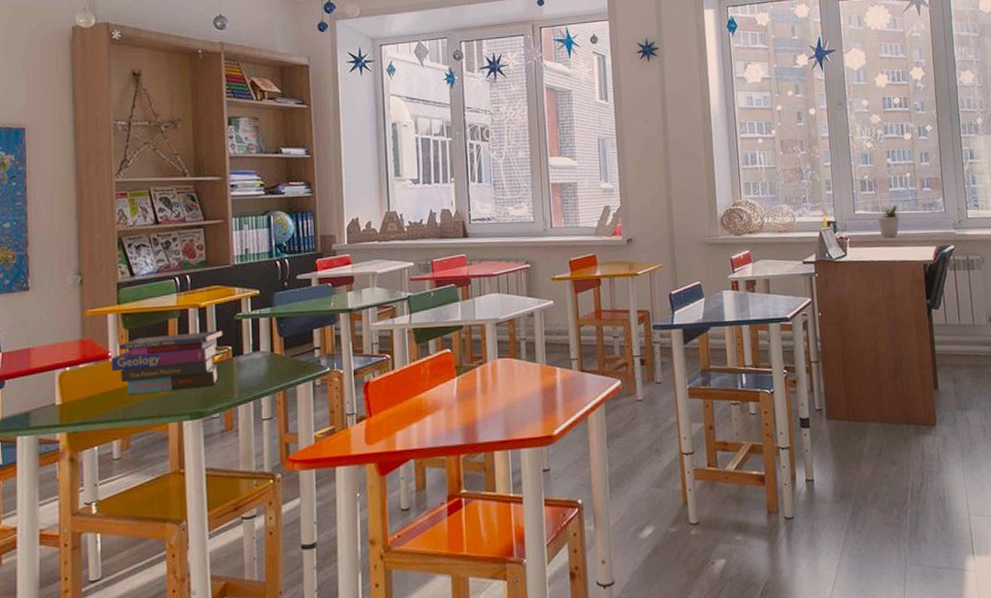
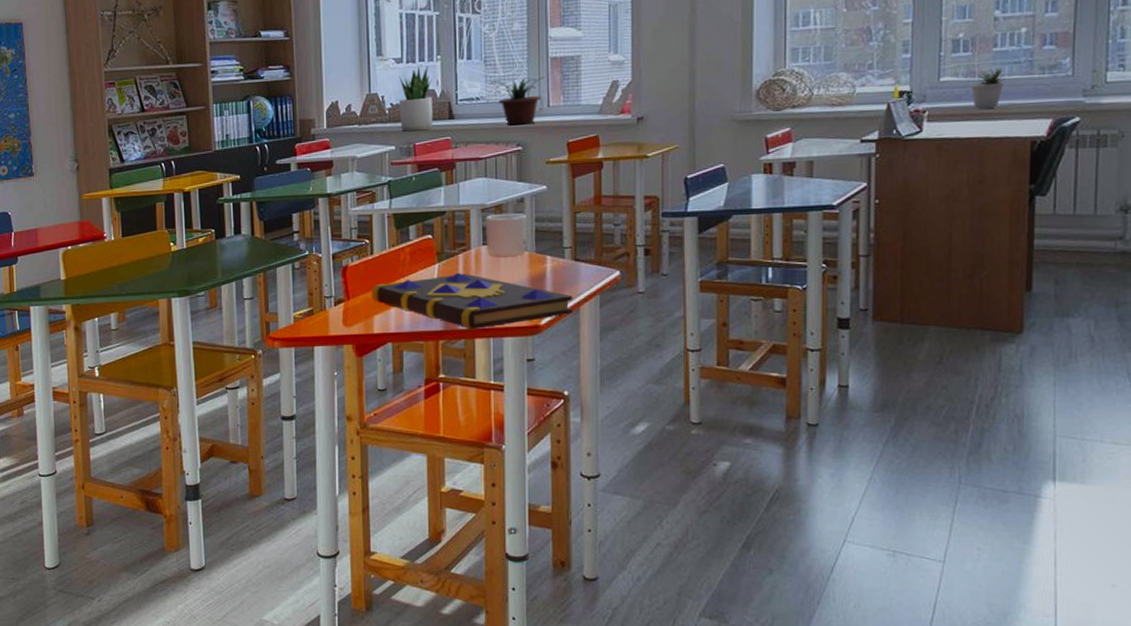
books: present [111,330,223,395] -> none [106,213,207,273]
book: none [393,385,582,443] -> present [371,272,573,330]
planter: none [416,187,449,249] -> present [399,66,433,132]
potted plant: none [499,200,547,245] -> present [490,77,544,126]
mug: none [499,326,538,370] -> present [485,212,528,258]

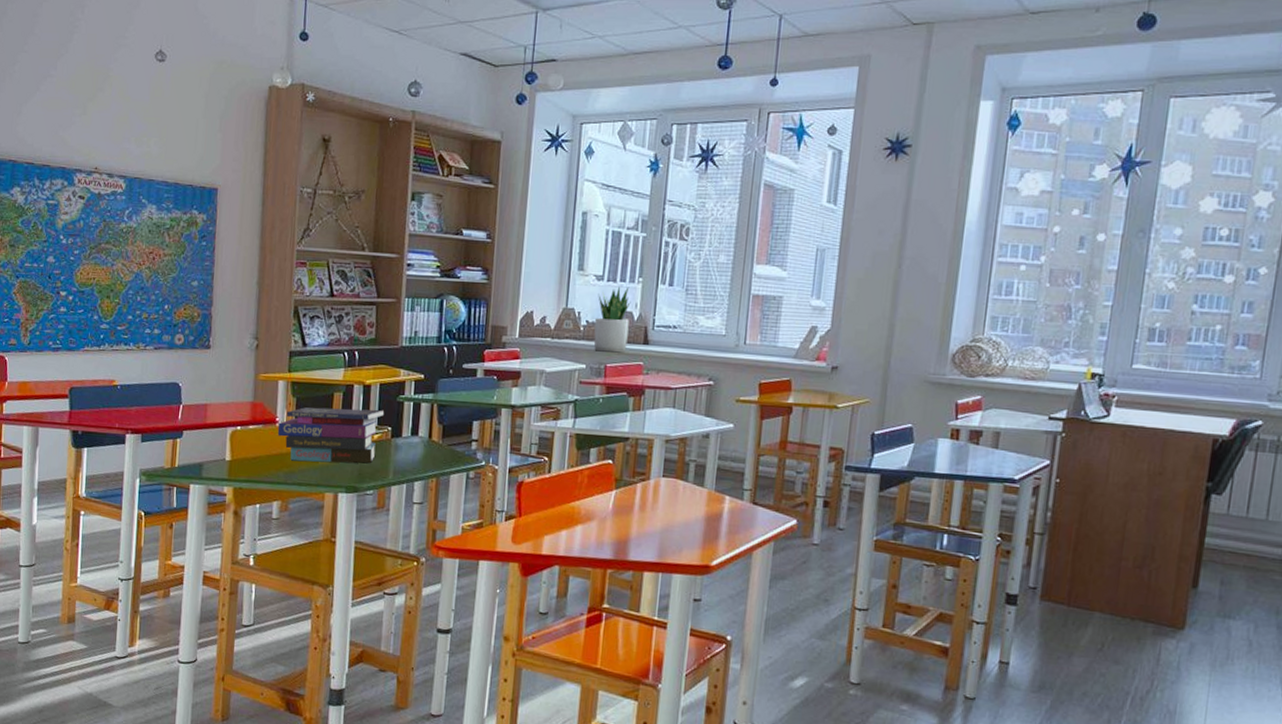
books: none [106,213,207,273] -> present [277,407,385,464]
book: present [371,272,573,330] -> none [544,501,747,563]
mug: present [485,212,528,258] -> none [666,446,711,493]
potted plant: present [490,77,544,126] -> none [689,311,744,360]
potted plant: present [970,67,1005,109] -> none [1161,361,1195,401]

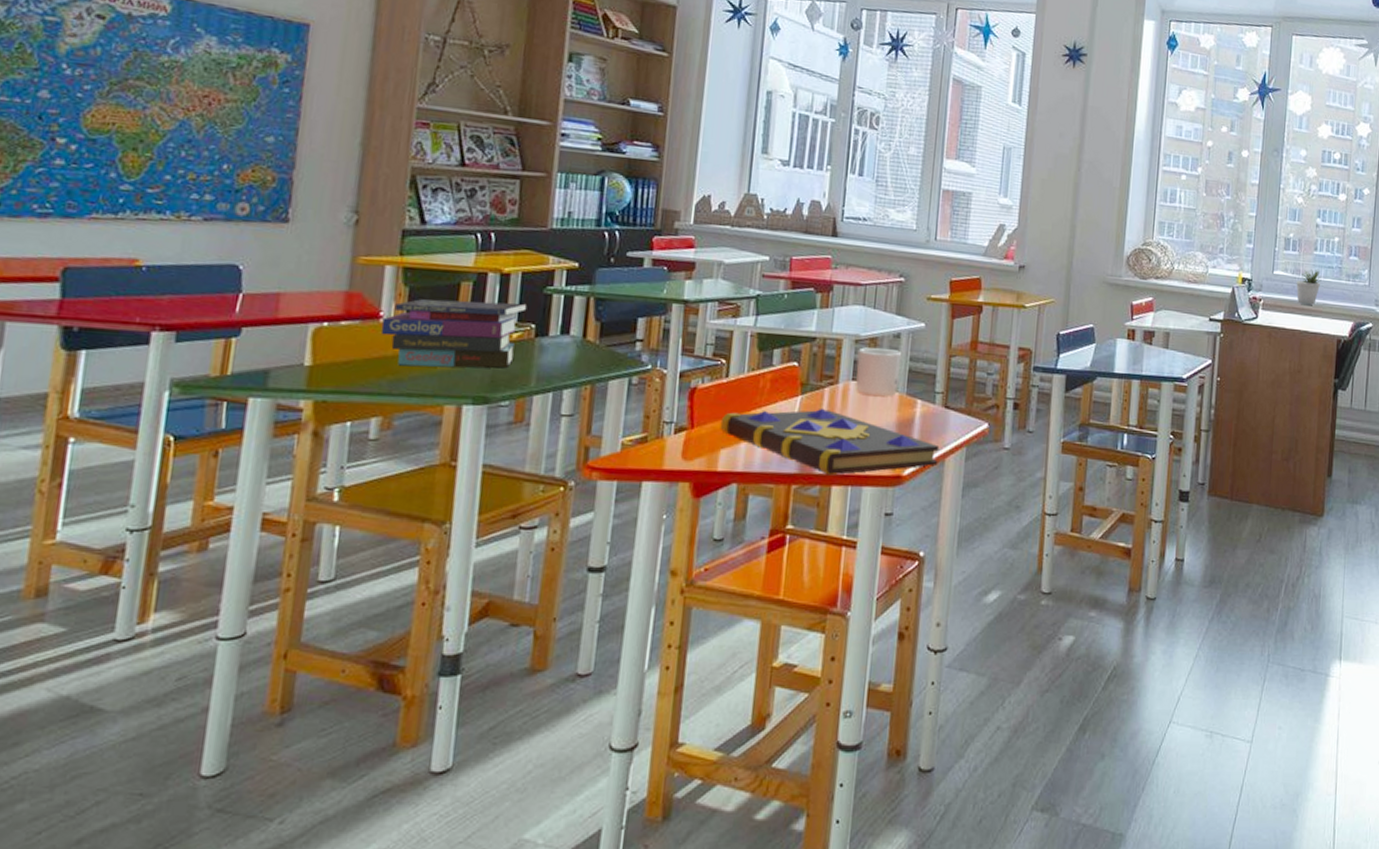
book: none [544,501,747,563] -> present [720,408,940,476]
planter: present [594,286,631,353] -> none [778,173,819,245]
mug: none [666,446,711,493] -> present [856,347,902,398]
potted plant: none [1161,361,1195,401] -> present [1296,269,1322,305]

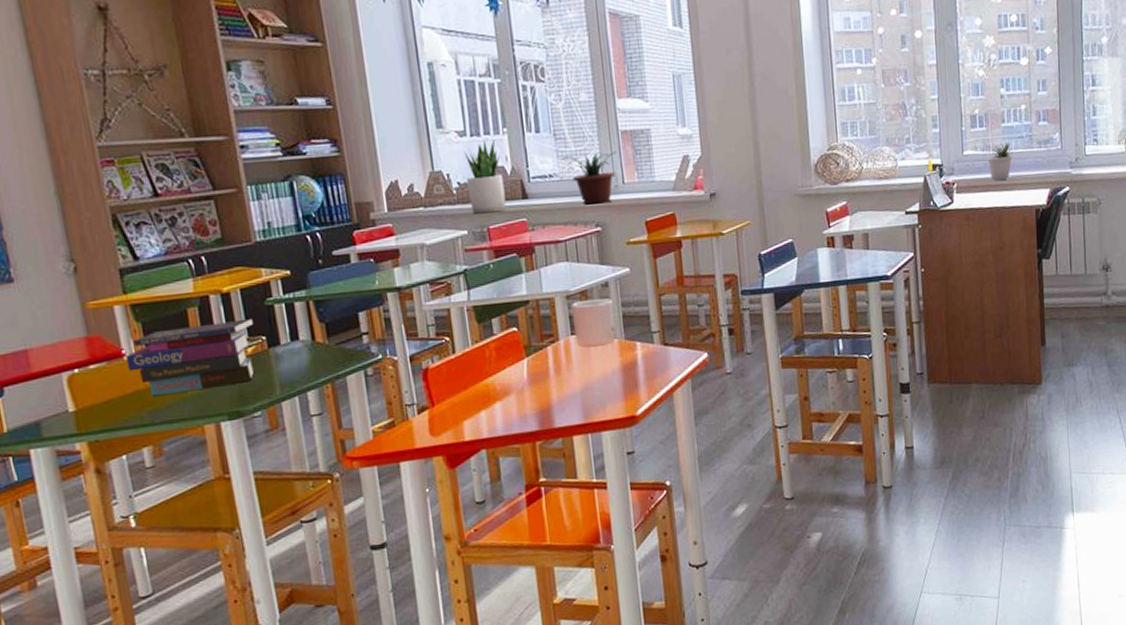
book: present [720,408,940,476] -> none [457,366,667,427]
planter: none [778,173,819,245] -> present [464,139,507,214]
potted plant: none [879,203,935,256] -> present [562,151,617,205]

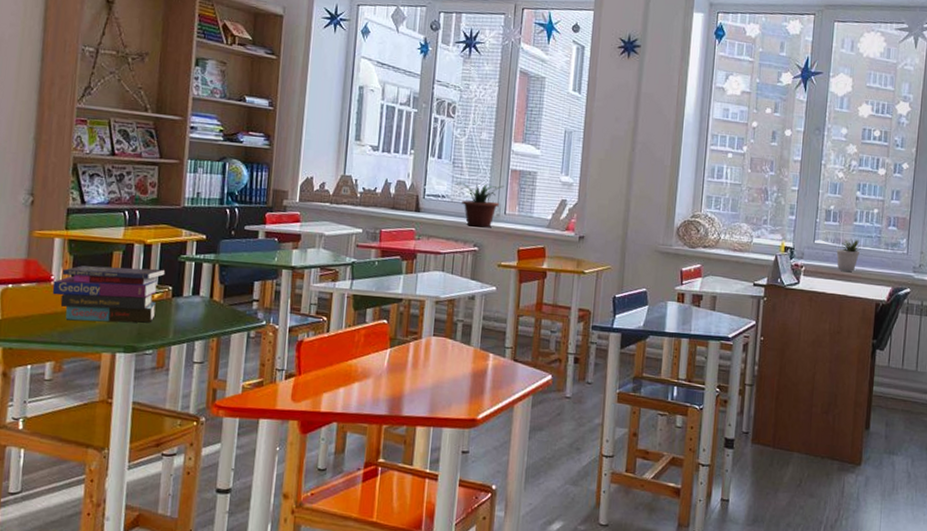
planter: present [464,139,507,214] -> none [370,157,404,219]
mug: present [570,298,616,348] -> none [436,307,476,351]

